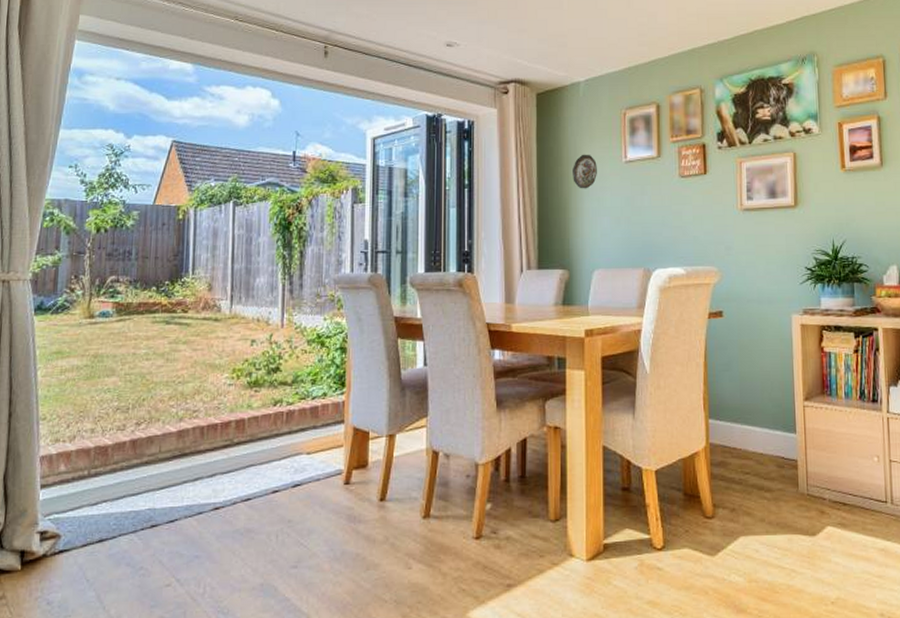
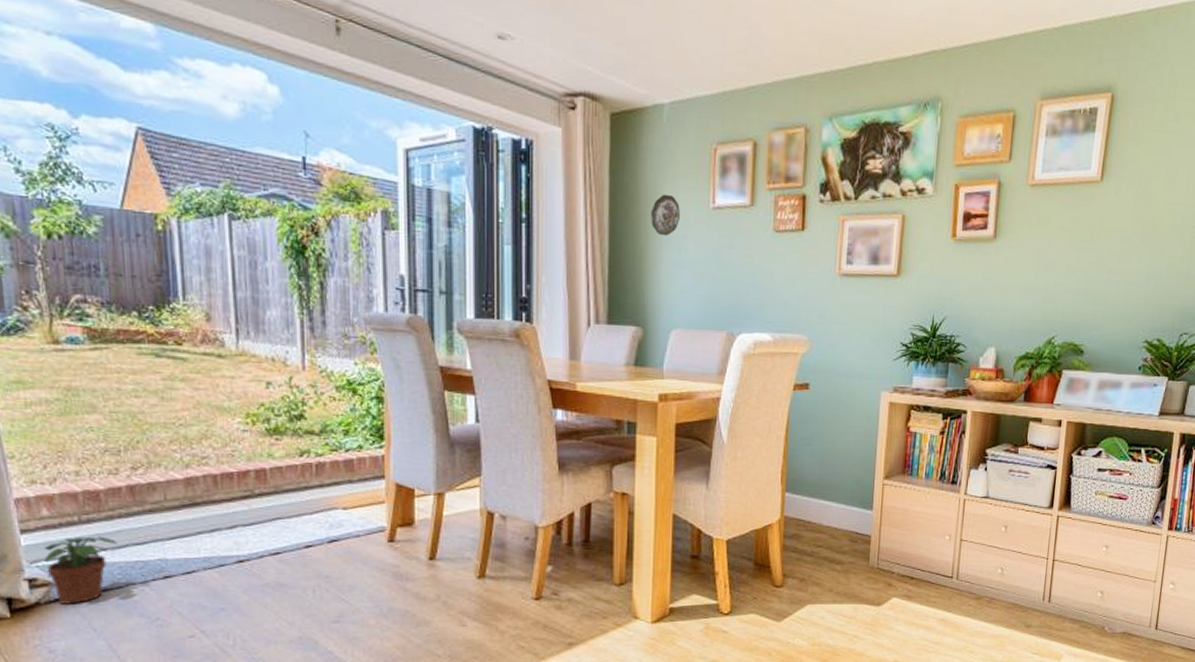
potted plant: none [57,489,117,556] -> present [44,536,117,604]

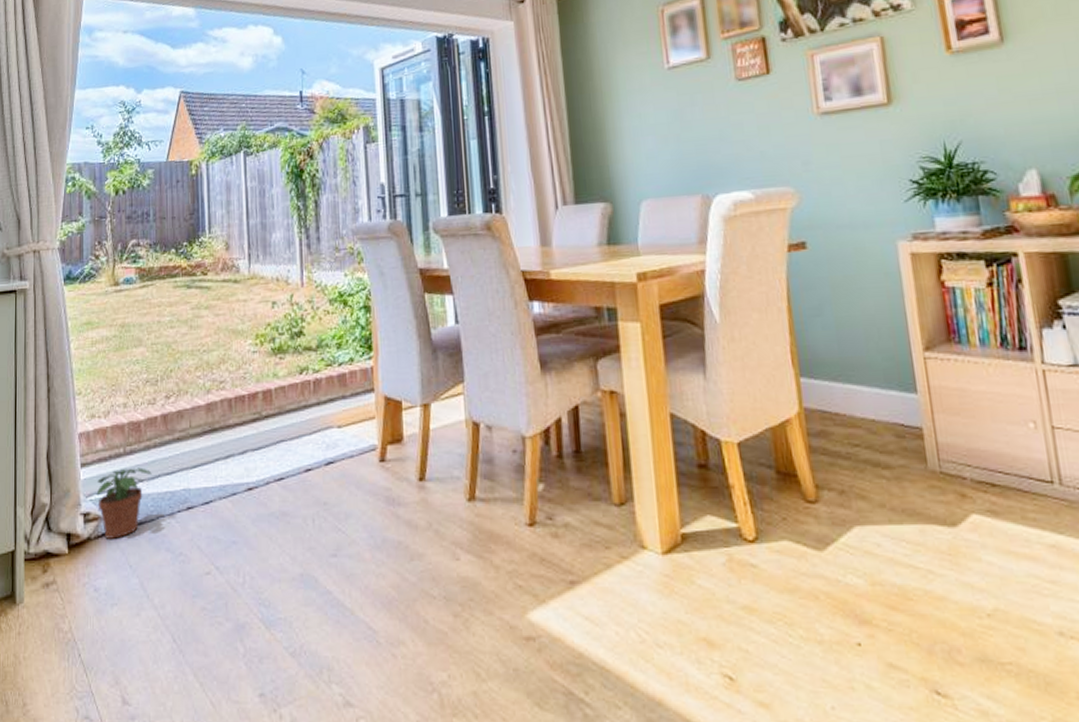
decorative plate: present [651,194,680,236] -> none [606,63,636,106]

